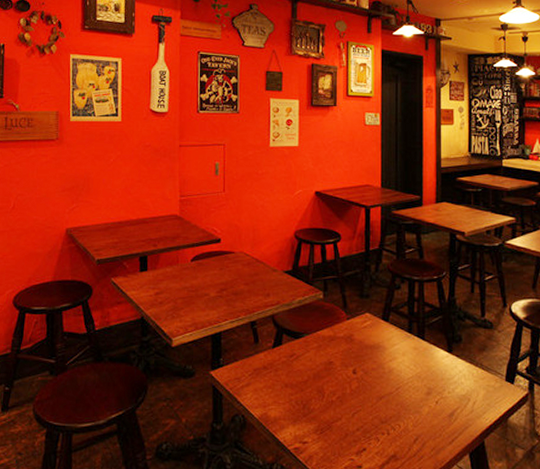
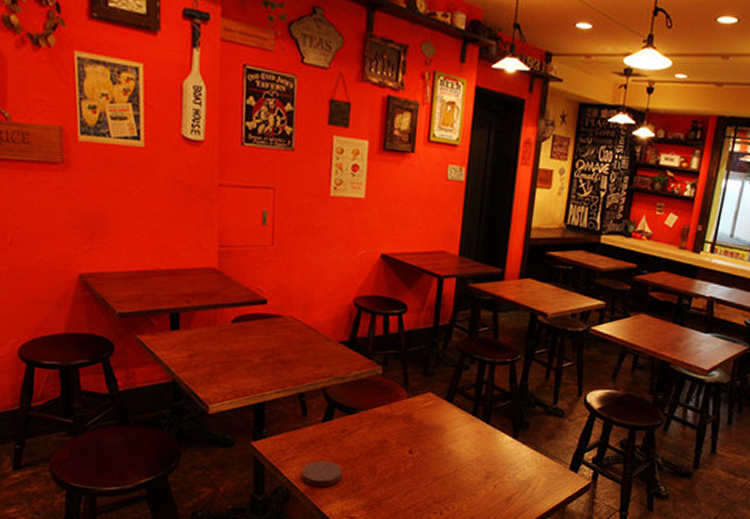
coaster: none [256,386,293,412] -> present [302,460,342,486]

